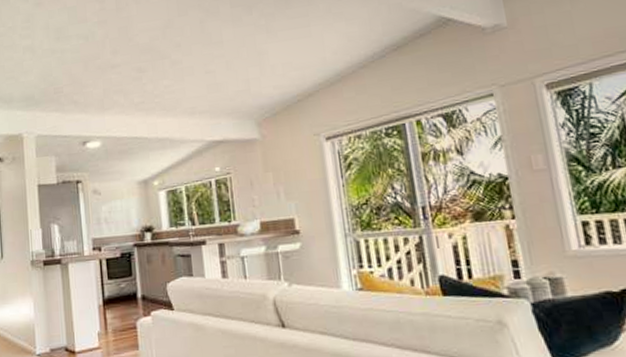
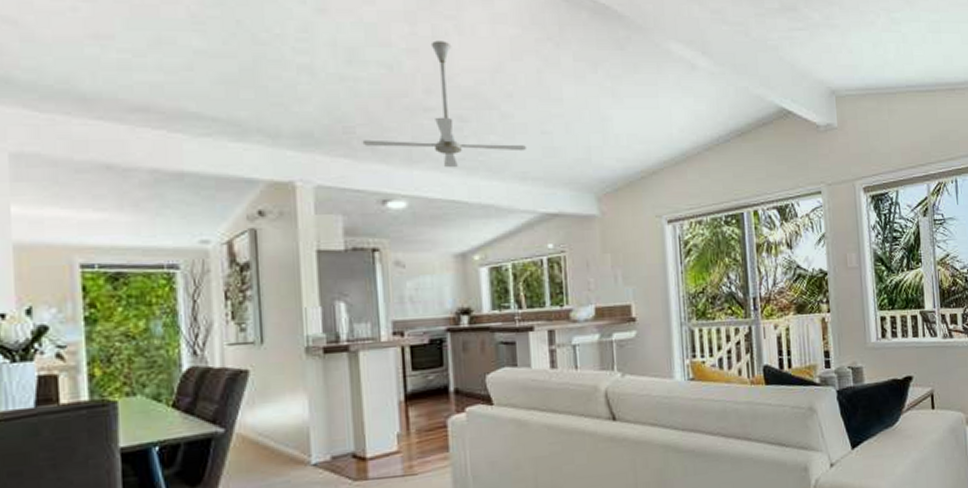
ceiling fan: none [68,10,193,112] -> present [362,40,526,168]

